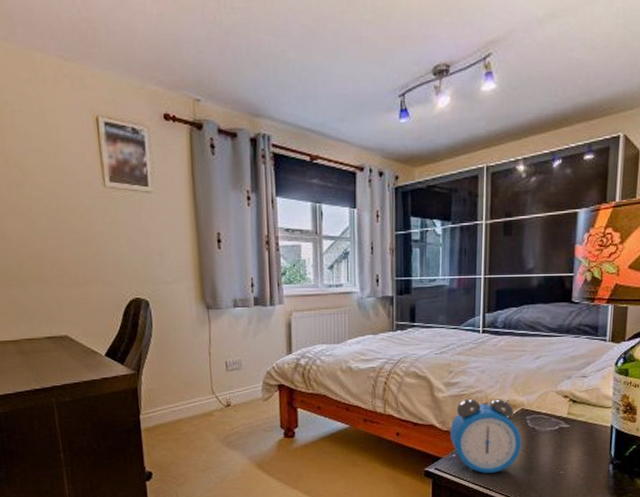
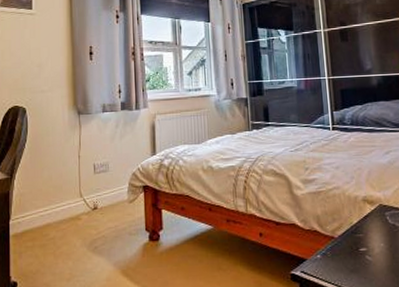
alarm clock: present [450,398,522,474] -> none [312,195,386,276]

